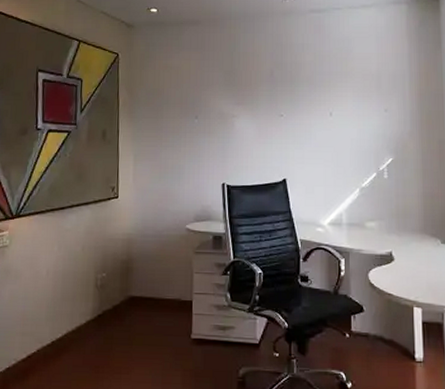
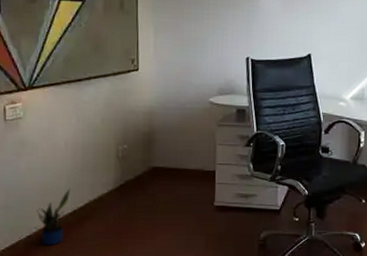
potted plant: none [16,318,49,379] -> present [36,188,70,246]

